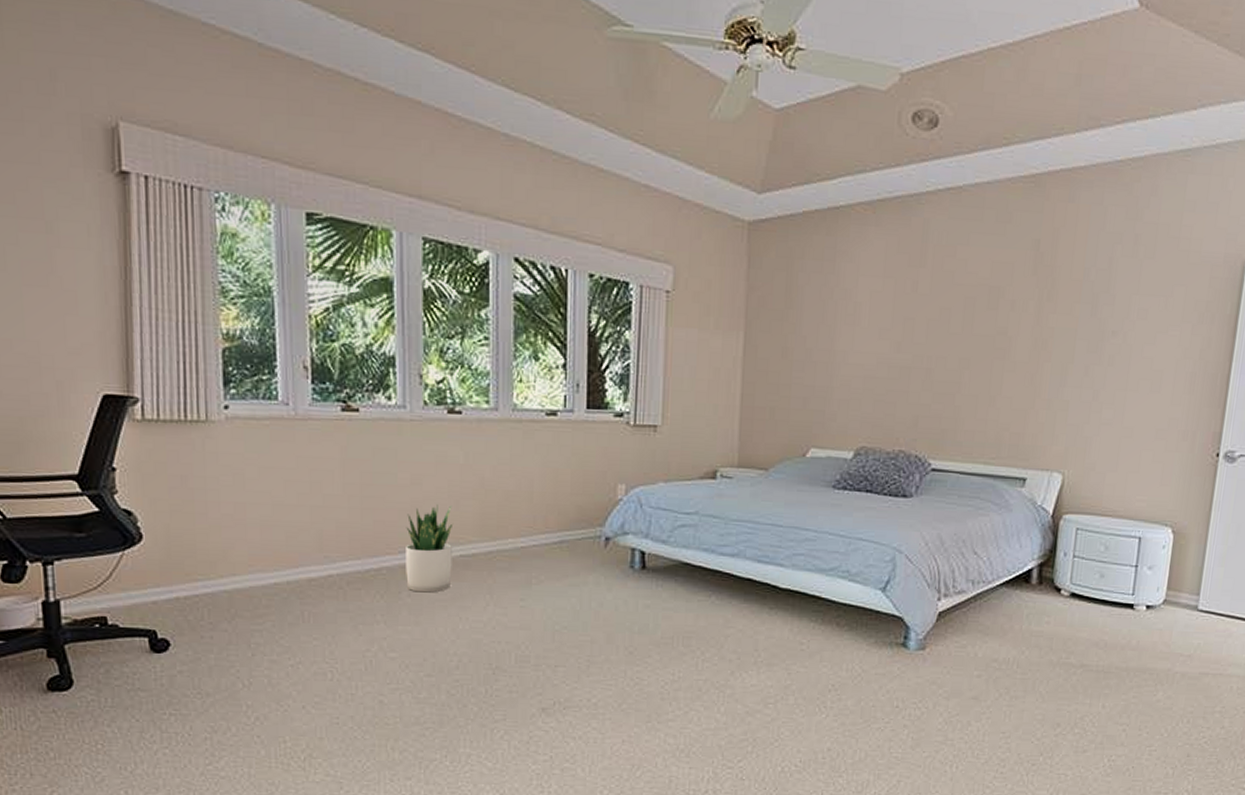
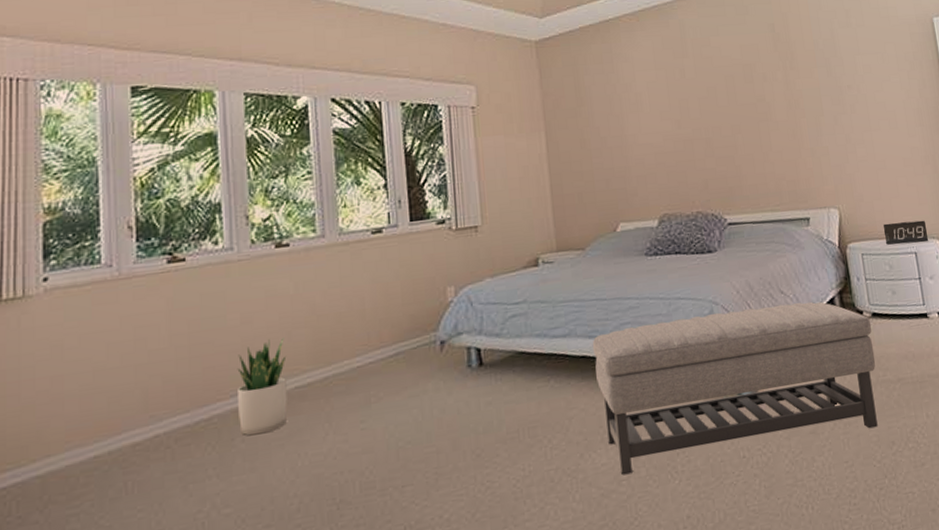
ottoman: none [759,559,1067,707] -> present [592,301,878,474]
alarm clock: none [1108,499,1161,529] -> present [883,220,929,245]

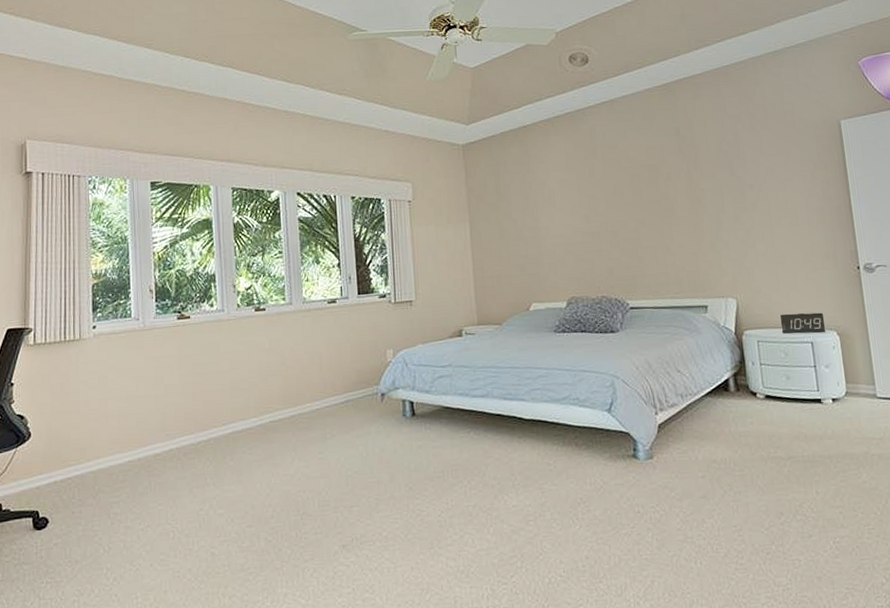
planter: present [237,337,288,436] -> none [227,382,264,456]
ottoman: present [592,301,878,474] -> none [506,381,767,516]

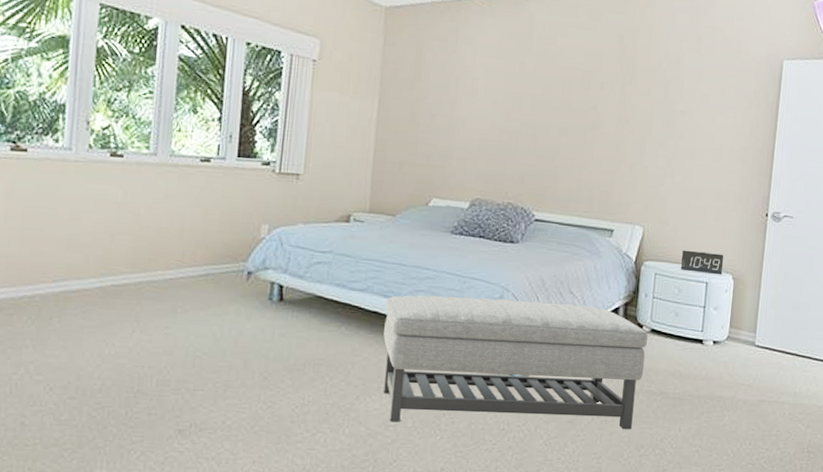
ottoman: none [506,381,767,516] -> present [383,295,648,430]

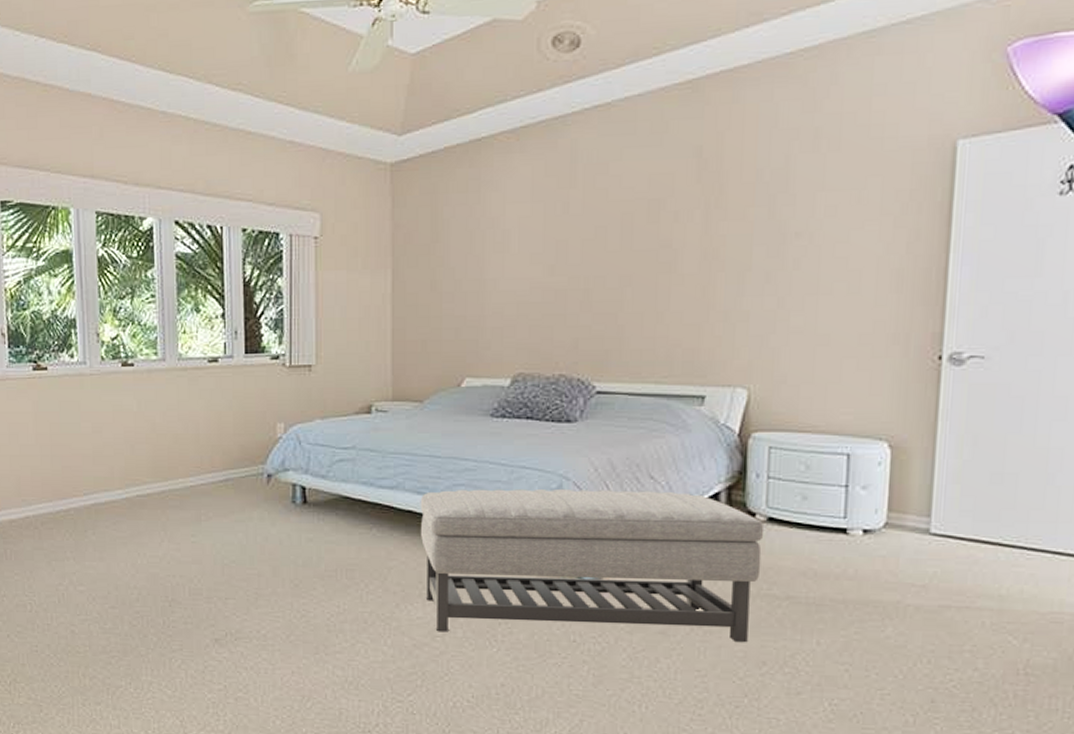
alarm clock: present [681,250,723,275] -> none [807,414,873,443]

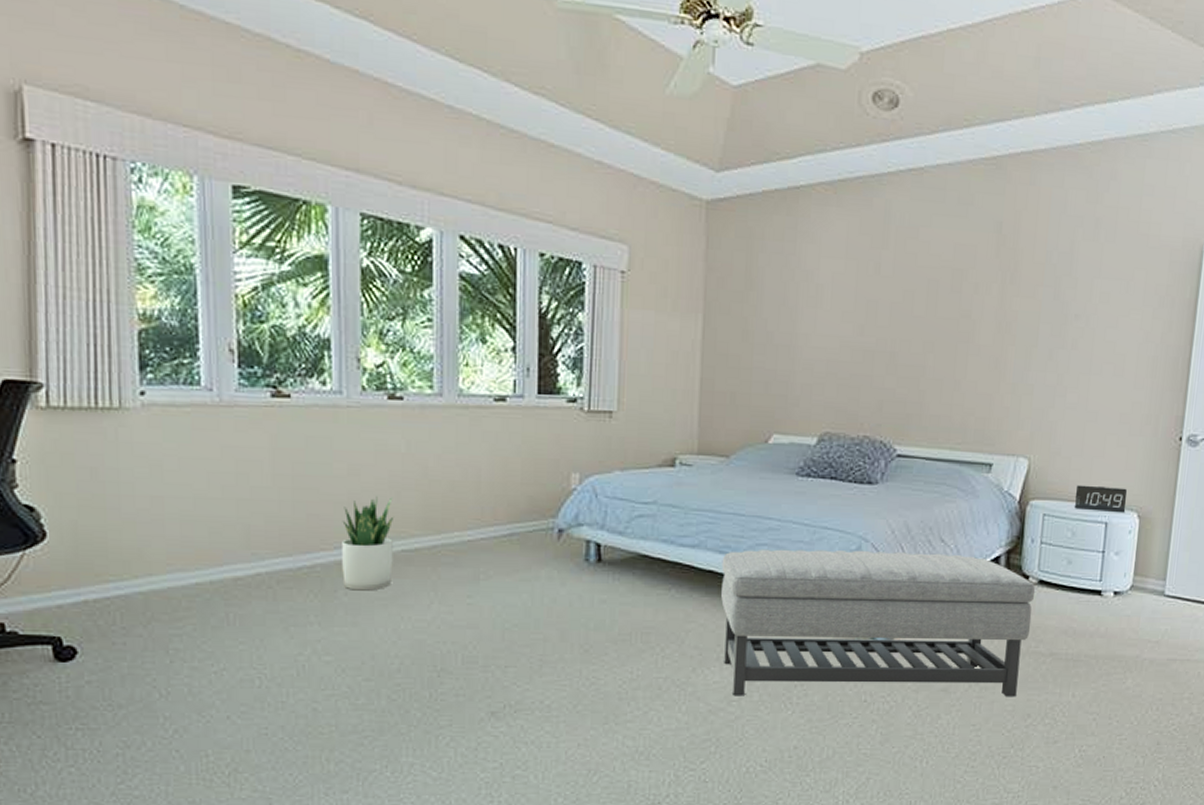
planter: none [89,450,130,531] -> present [342,496,393,591]
alarm clock: none [807,414,873,443] -> present [1075,485,1127,513]

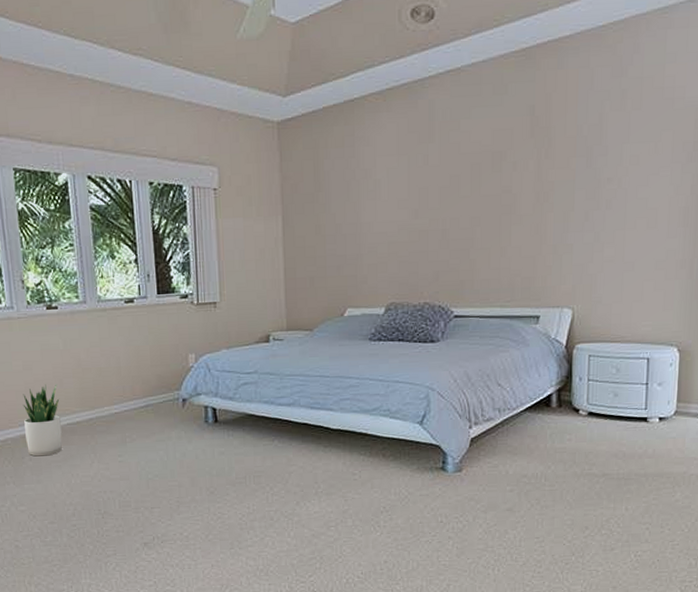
ottoman: present [721,549,1036,697] -> none [313,396,586,522]
alarm clock: present [1075,485,1127,513] -> none [617,326,666,349]

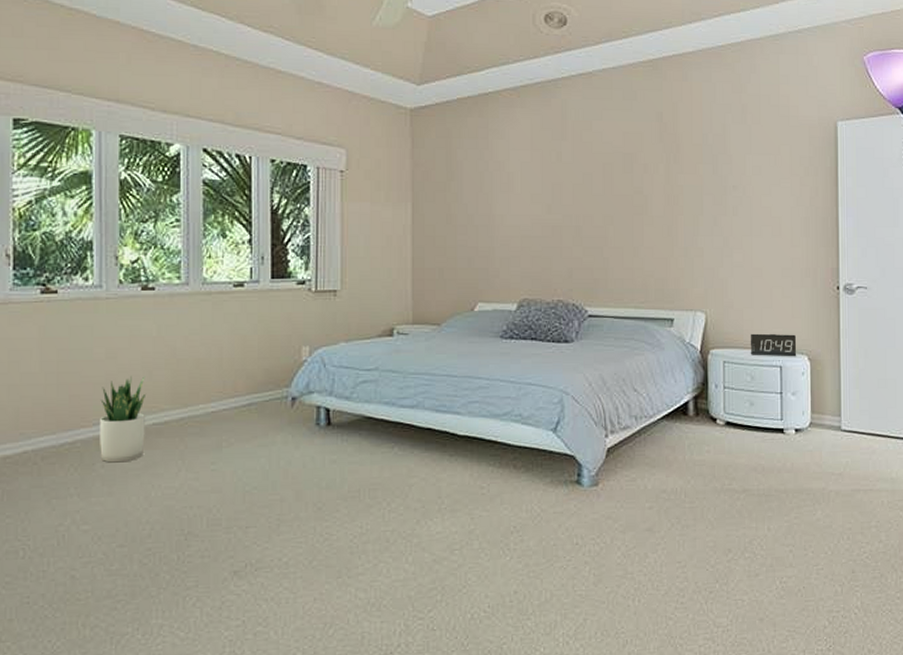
alarm clock: none [617,326,666,349] -> present [750,333,797,357]

